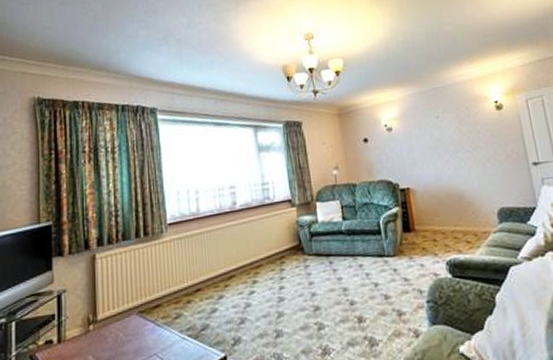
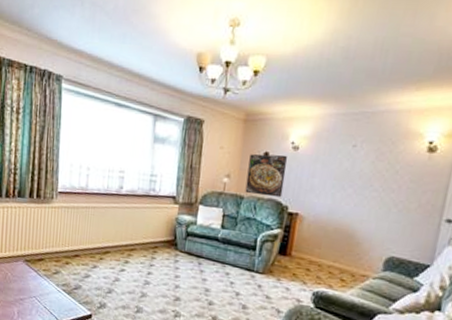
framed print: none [351,137,391,181] -> present [245,154,287,198]

